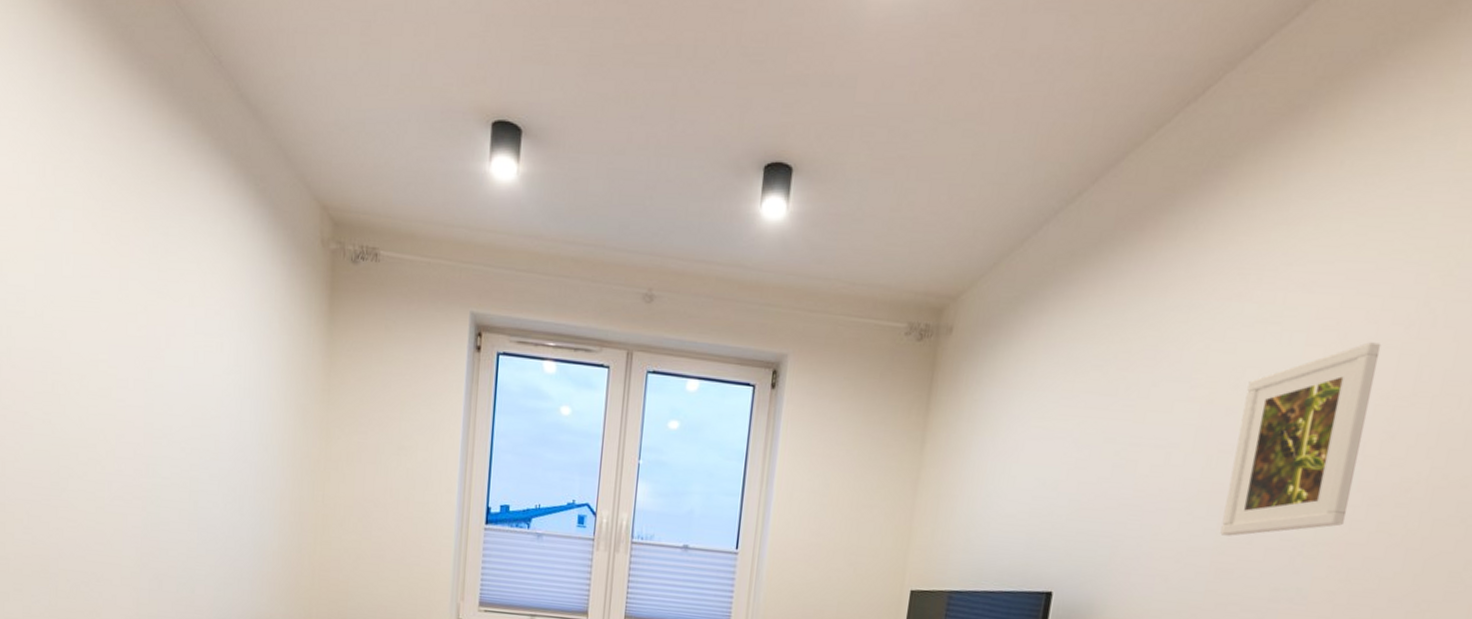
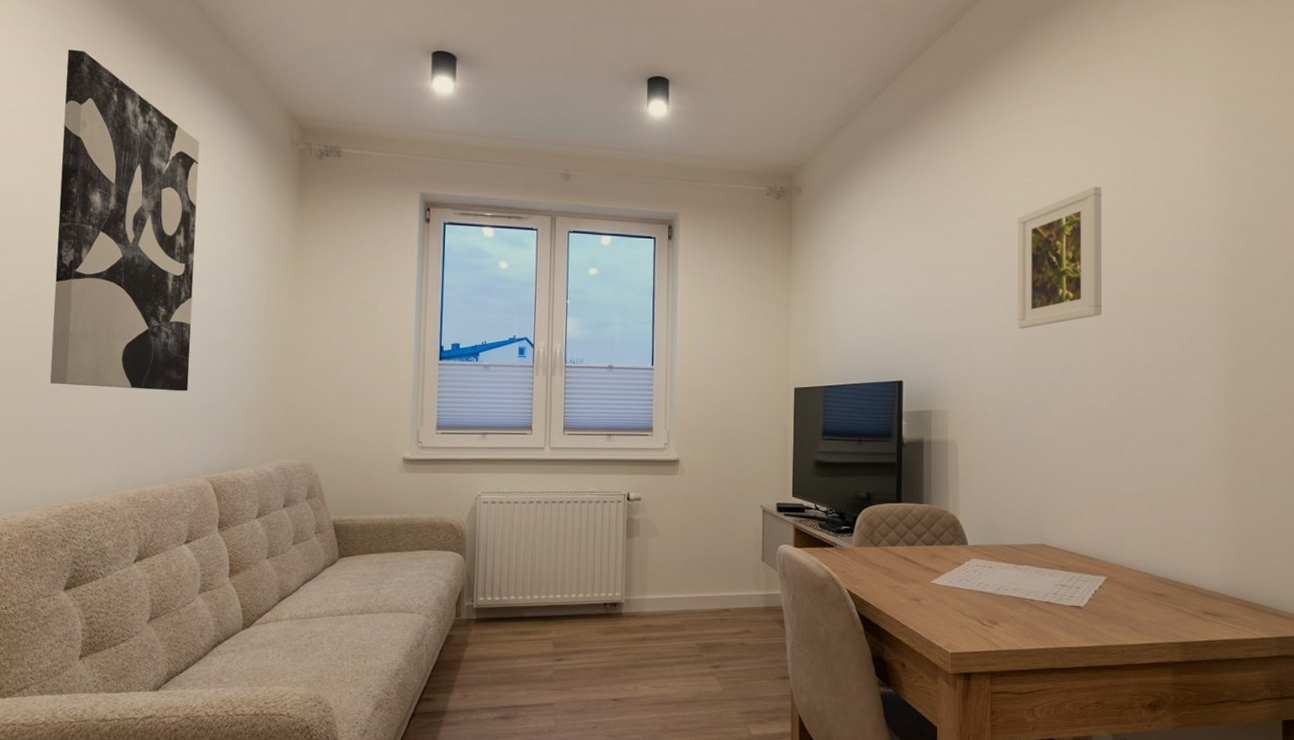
wall art: none [67,111,218,540] -> present [49,49,199,392]

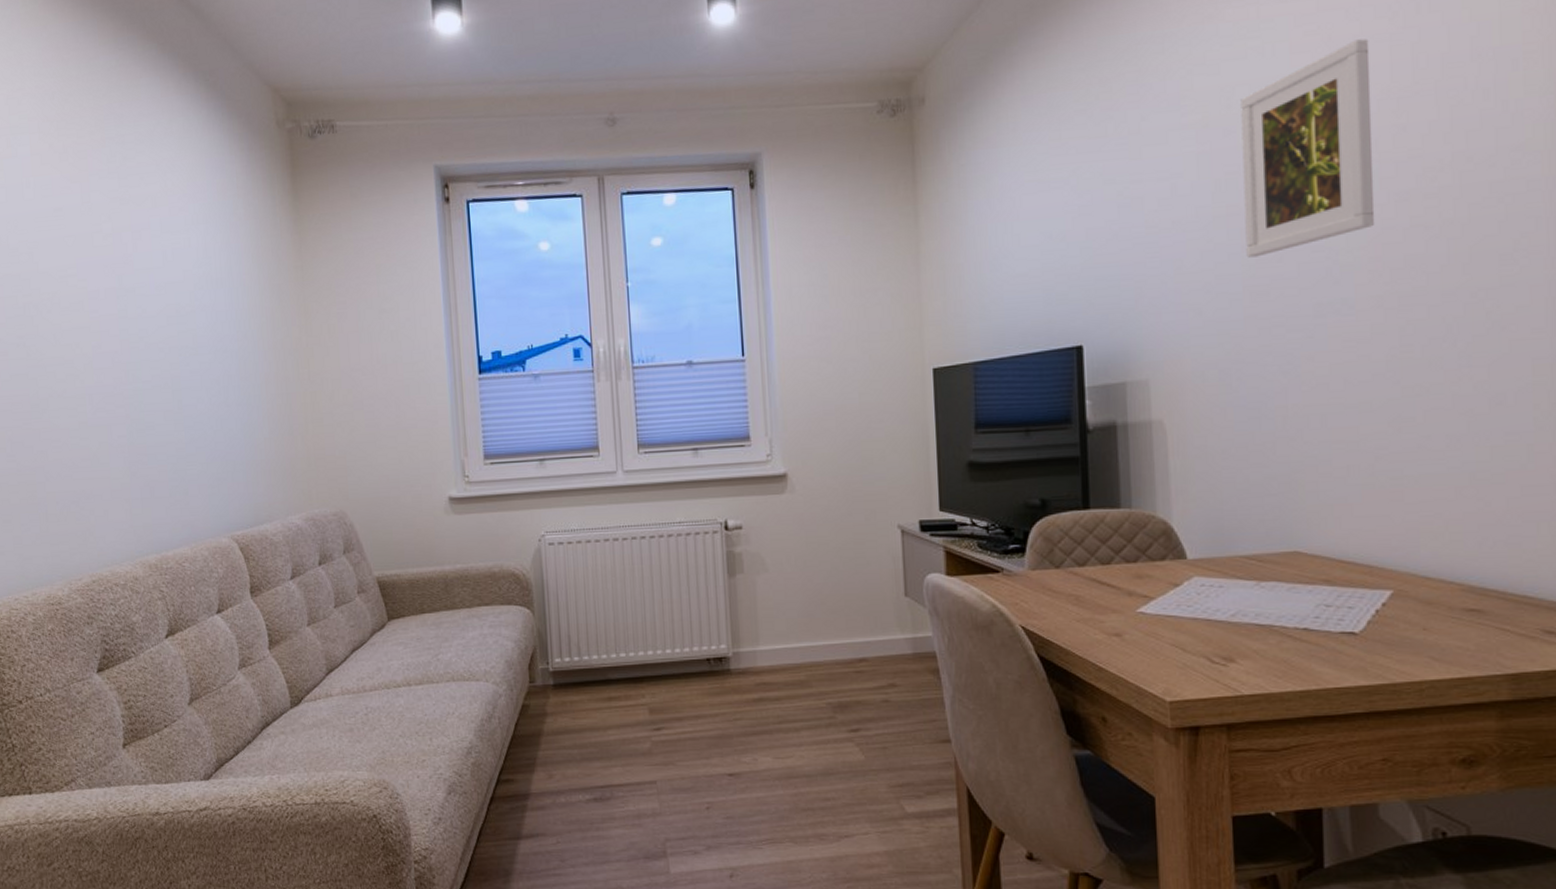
wall art: present [49,49,199,392] -> none [16,41,198,442]

